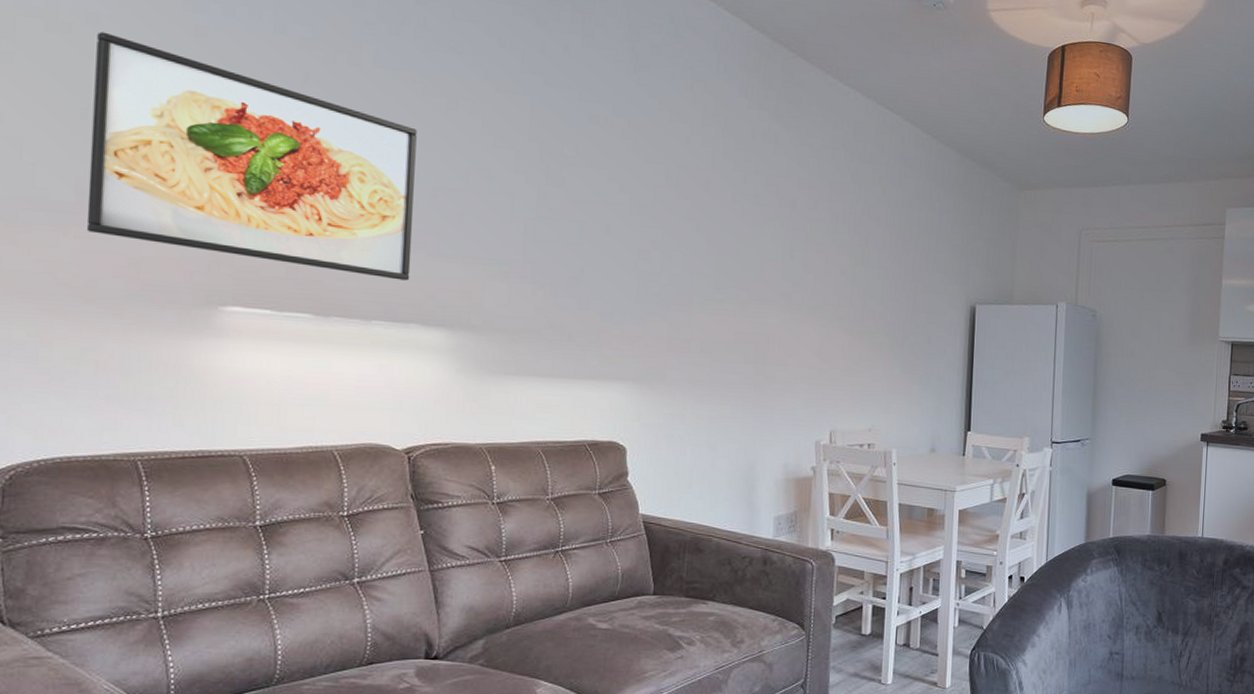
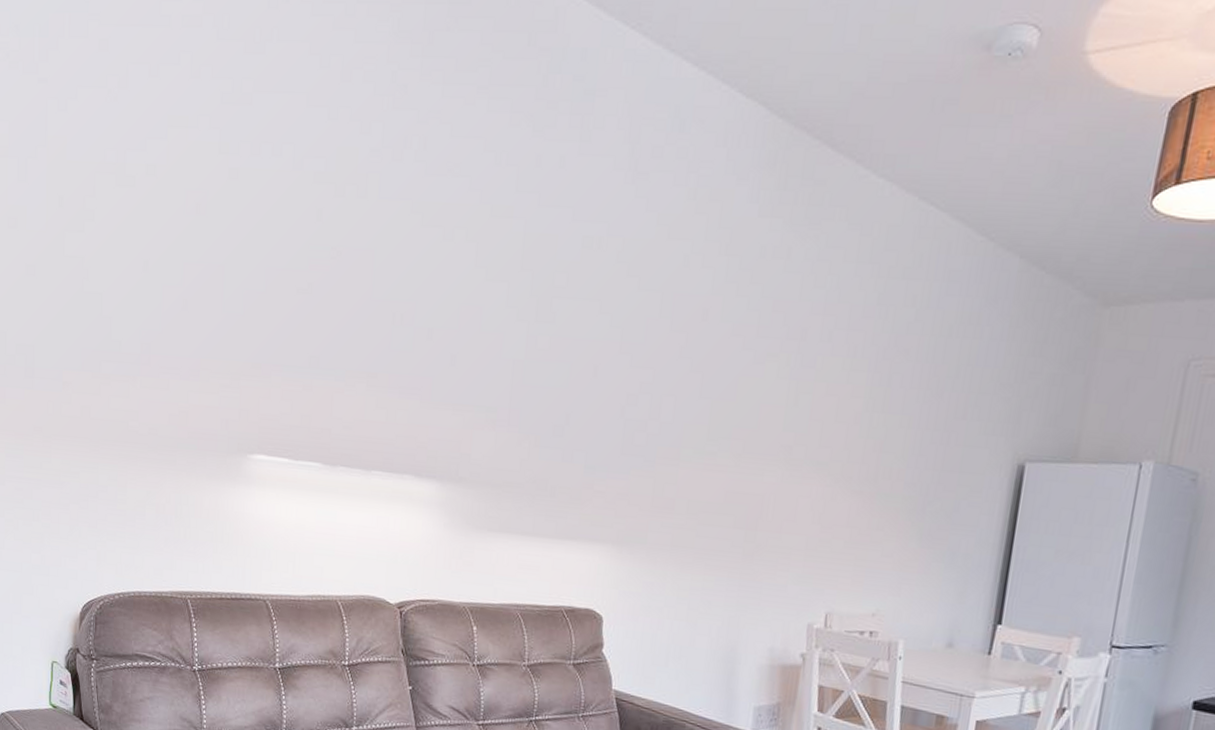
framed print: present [86,31,417,281] -> none [148,182,415,429]

